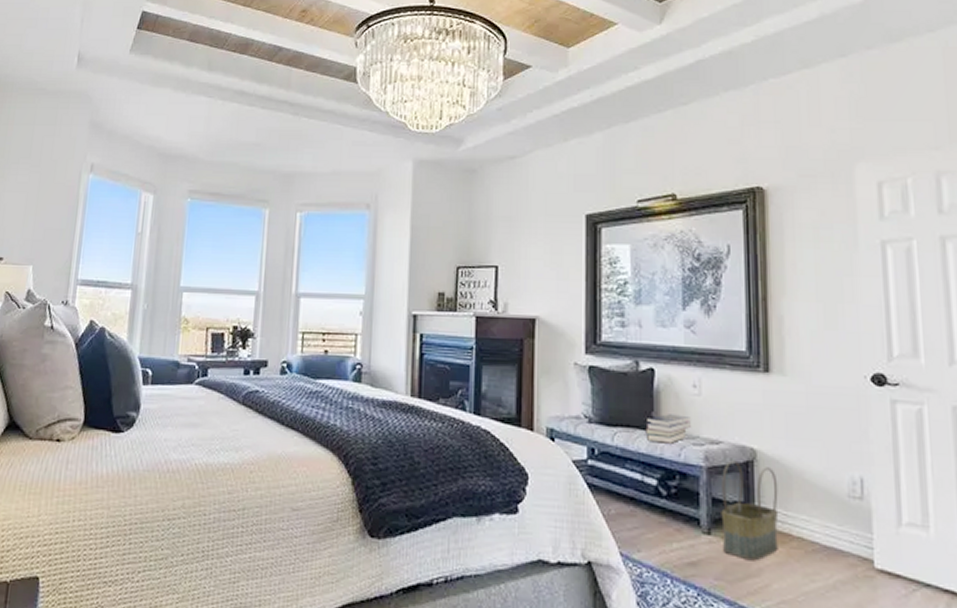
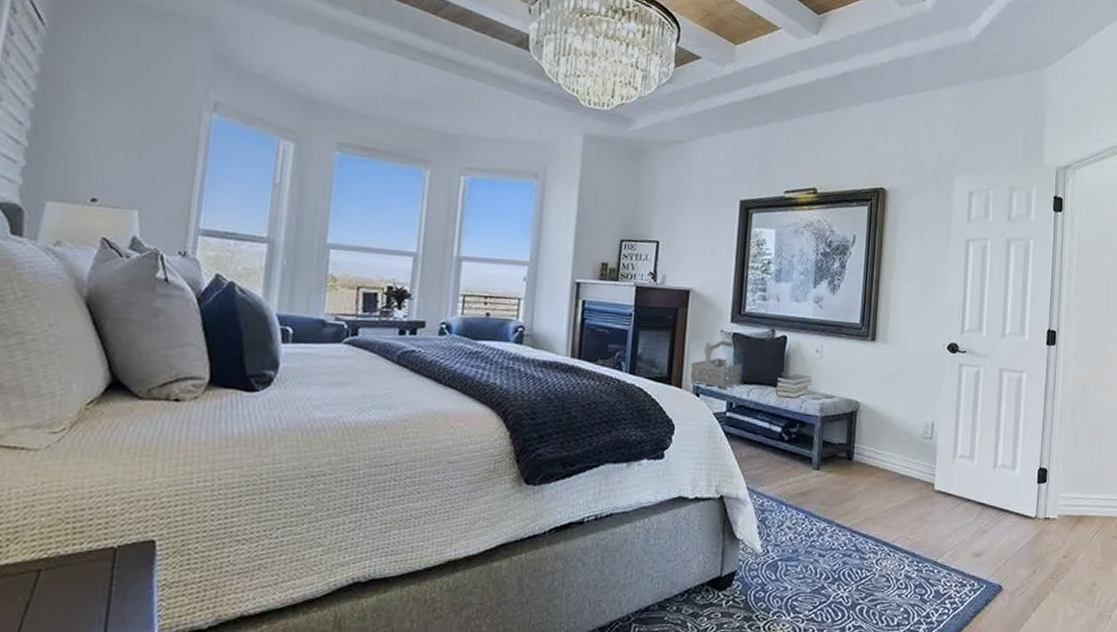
decorative basket: none [541,374,607,433] -> present [689,340,745,390]
basket: present [721,460,779,561] -> none [828,410,873,489]

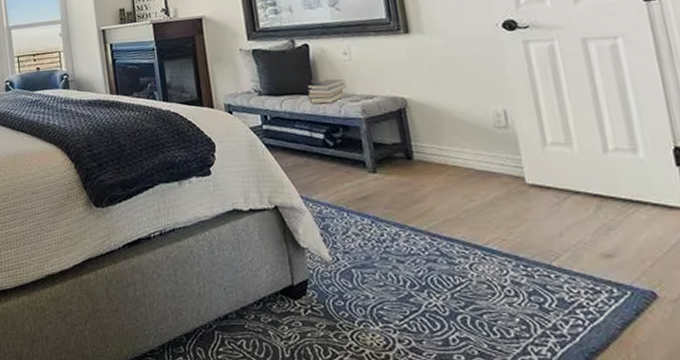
decorative basket: present [689,340,745,390] -> none [217,56,275,105]

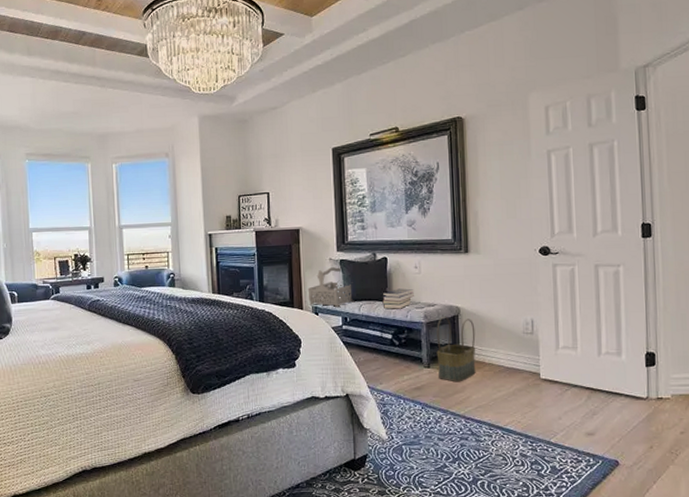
decorative basket: none [217,56,275,105] -> present [307,266,355,308]
basket: none [379,109,437,190] -> present [436,316,476,382]

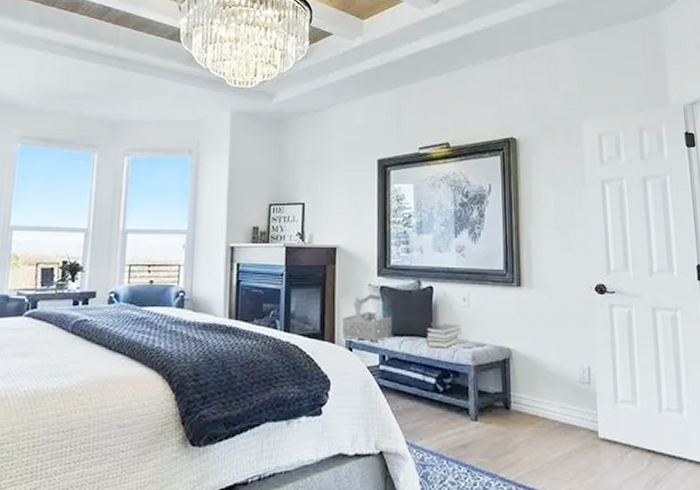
basket: present [436,316,476,382] -> none [485,358,529,440]

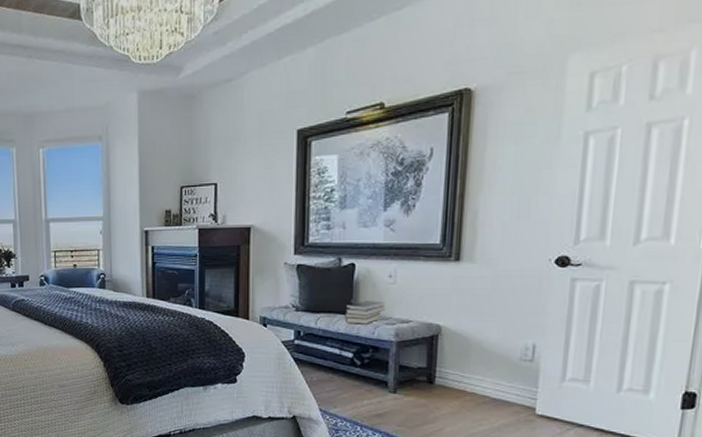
decorative basket: present [341,293,396,343] -> none [256,271,312,320]

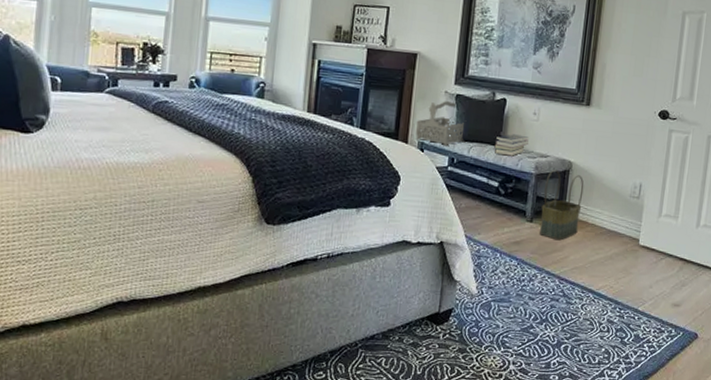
decorative basket: none [256,271,312,320] -> present [415,101,467,147]
basket: none [406,335,458,412] -> present [540,169,584,241]

